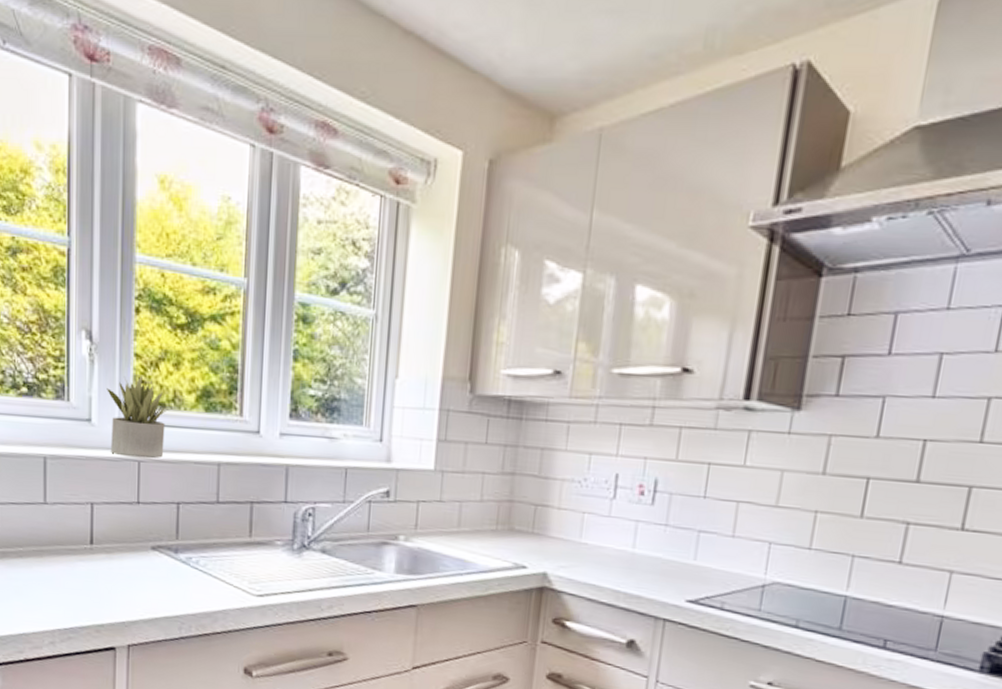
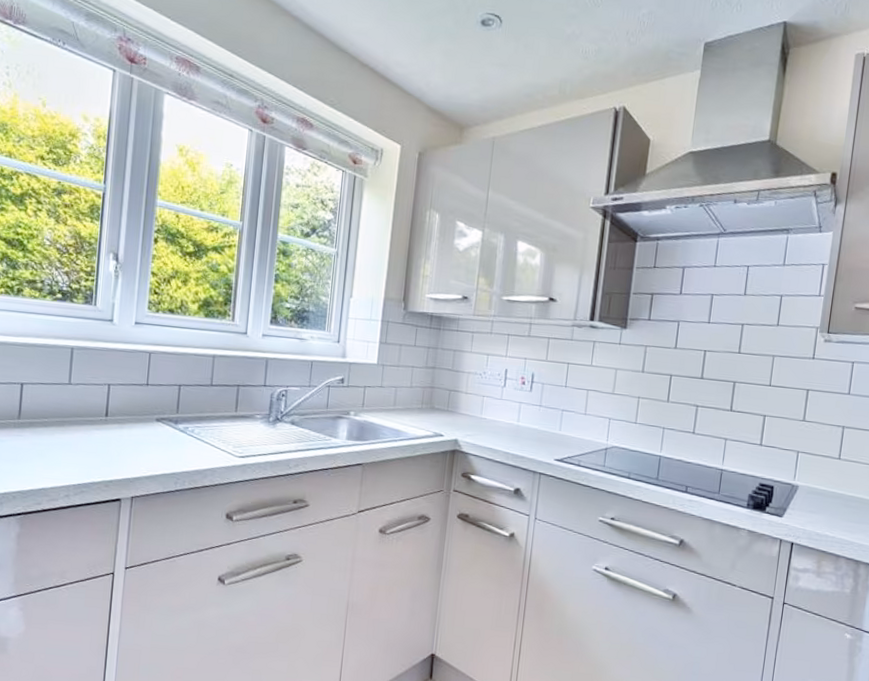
succulent plant: present [107,376,169,459] -> none [127,289,177,352]

